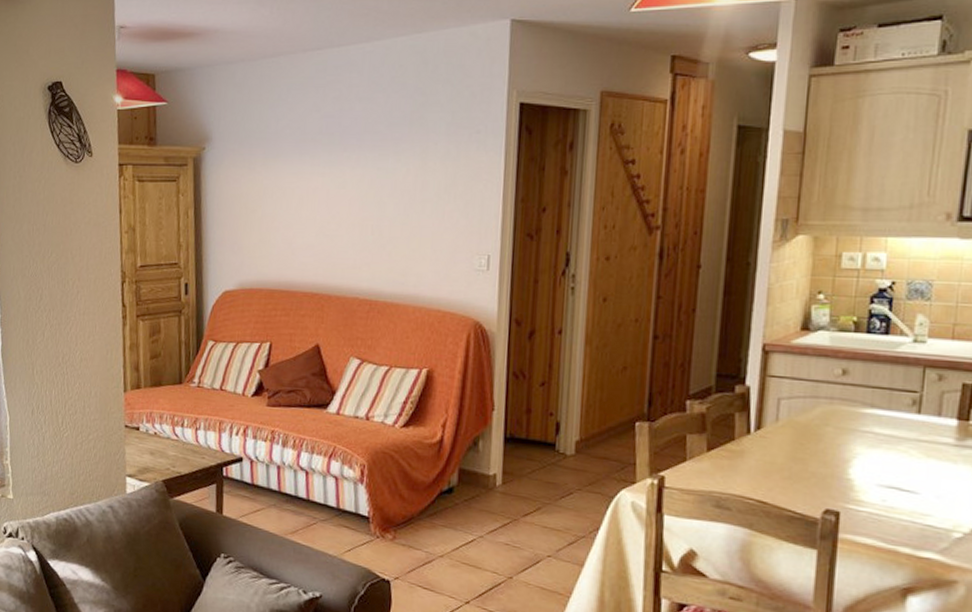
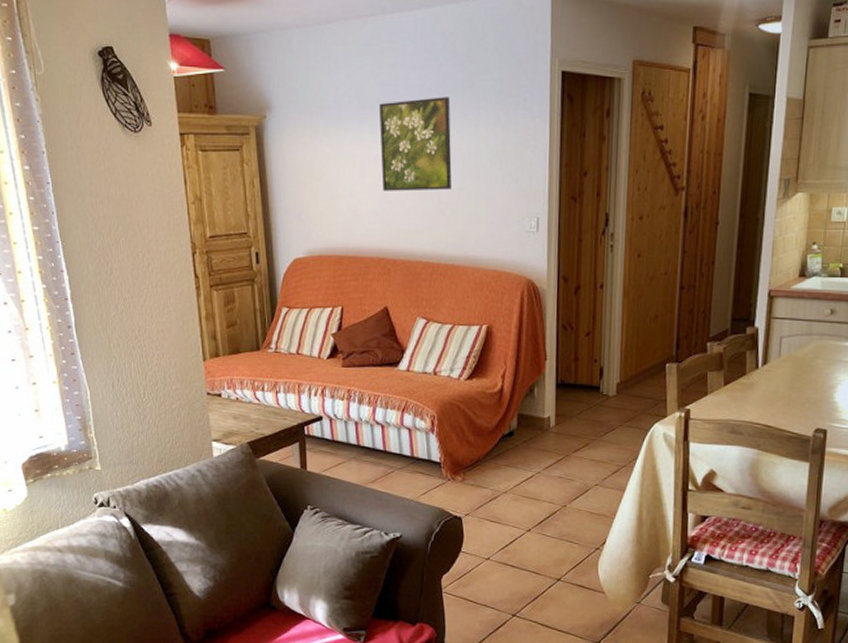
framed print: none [320,129,397,225] -> present [379,97,452,191]

